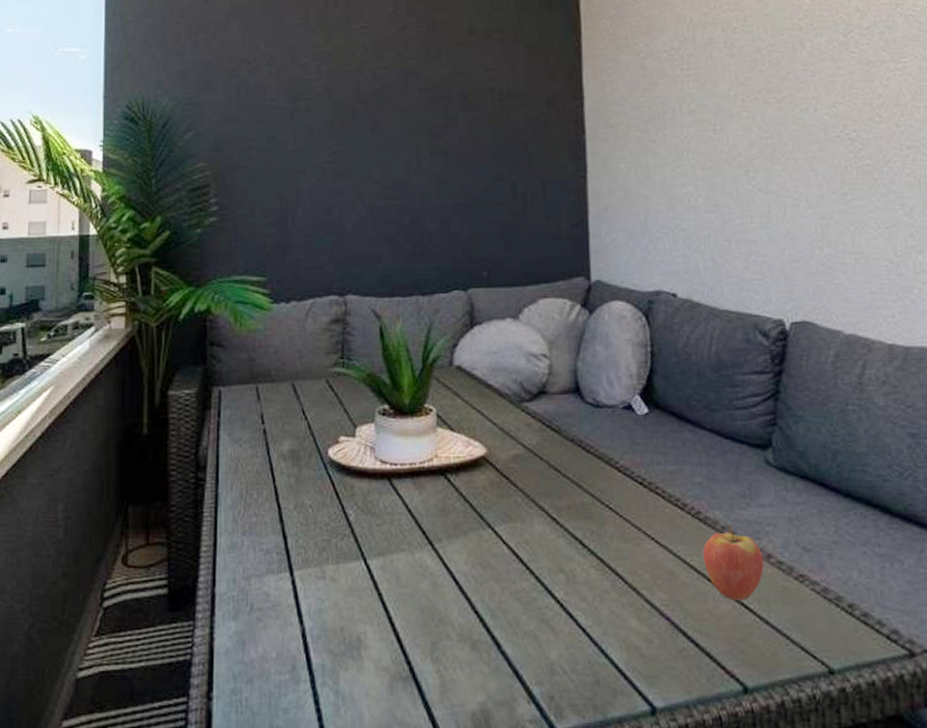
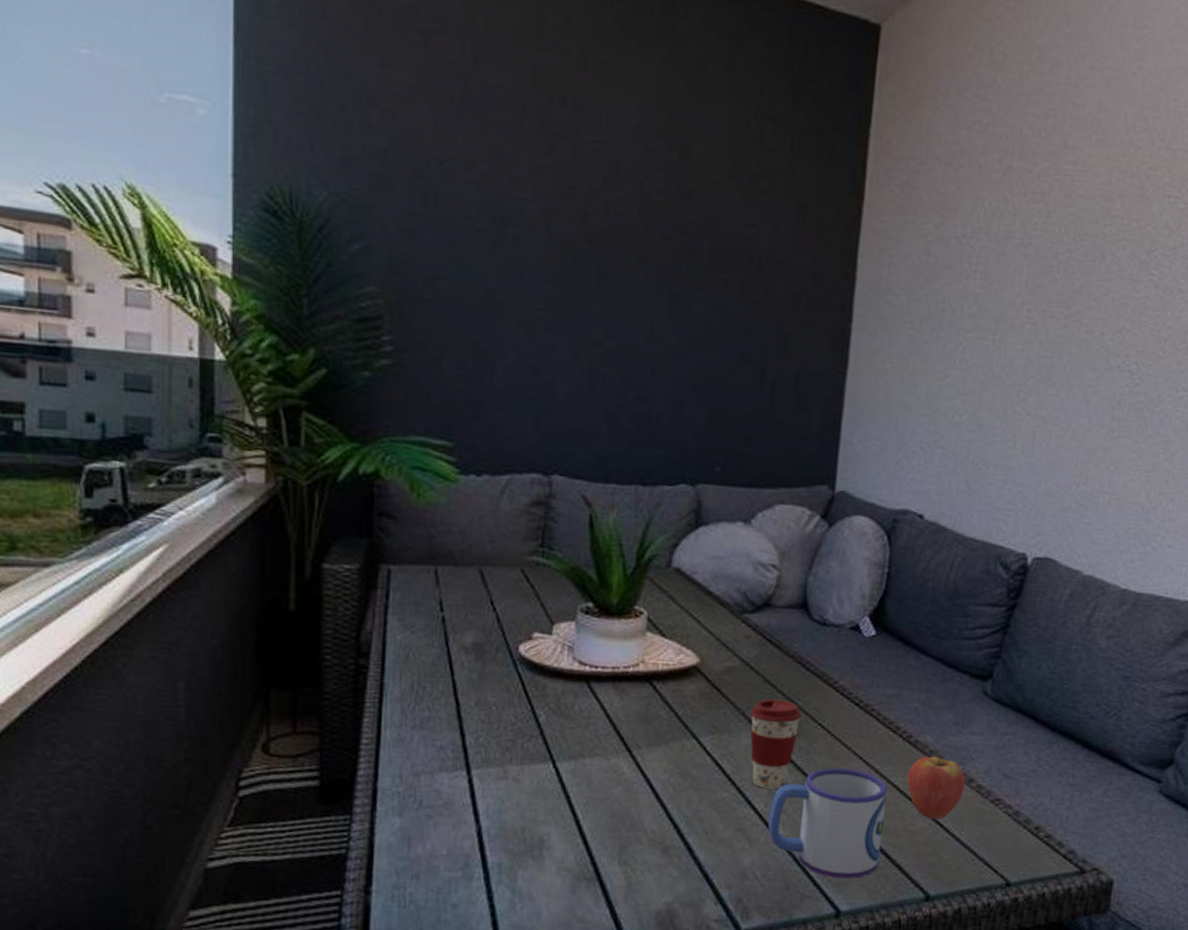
coffee cup: none [539,483,589,576] -> present [750,698,802,789]
mug: none [570,550,688,670] -> present [768,767,887,879]

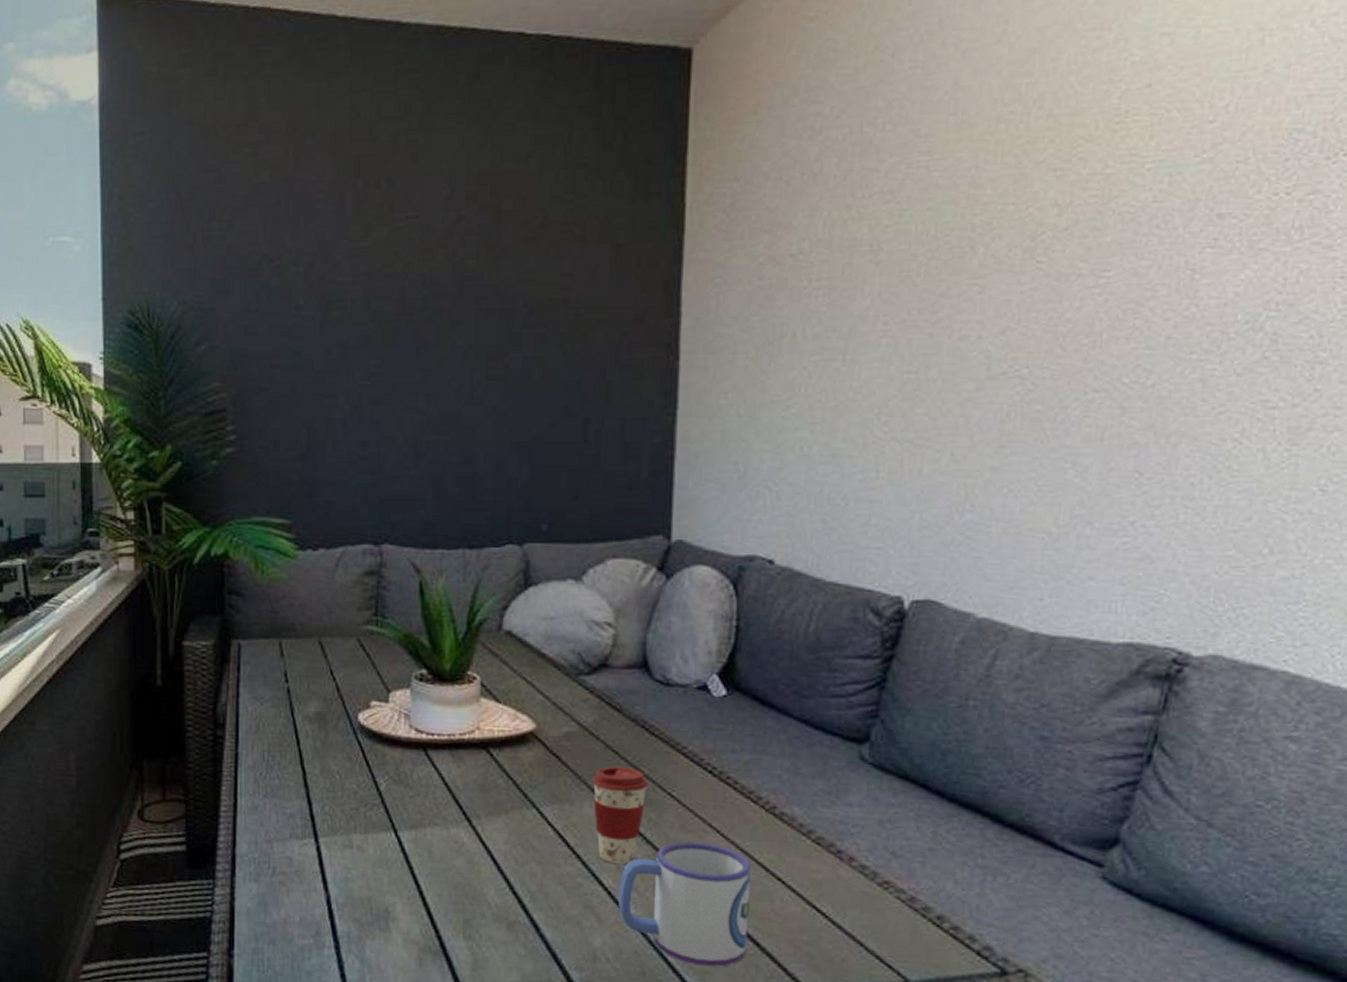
fruit: present [907,748,966,819] -> none [773,822,845,903]

